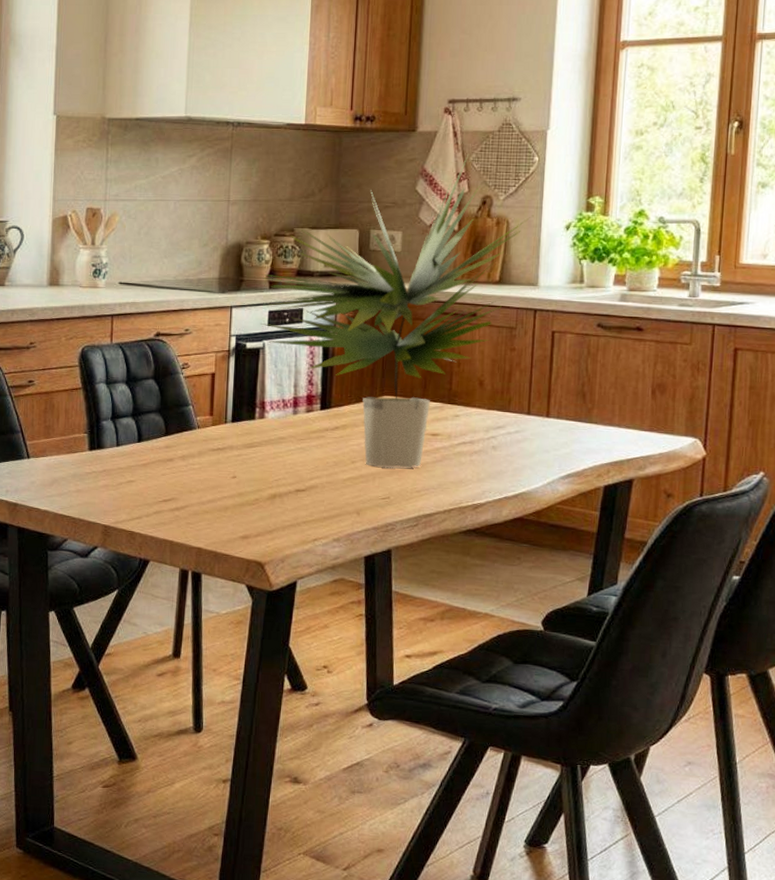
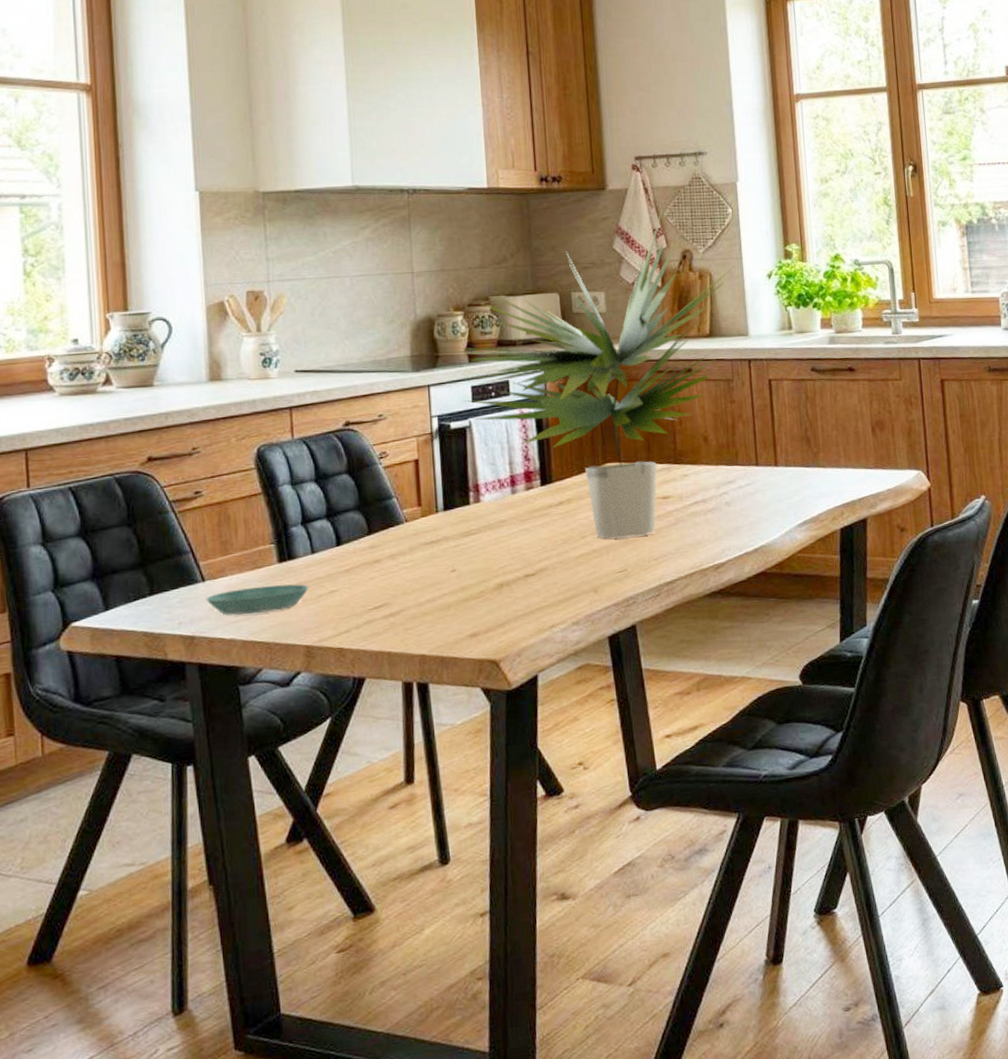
saucer: none [28,468,112,492] -> present [205,584,309,615]

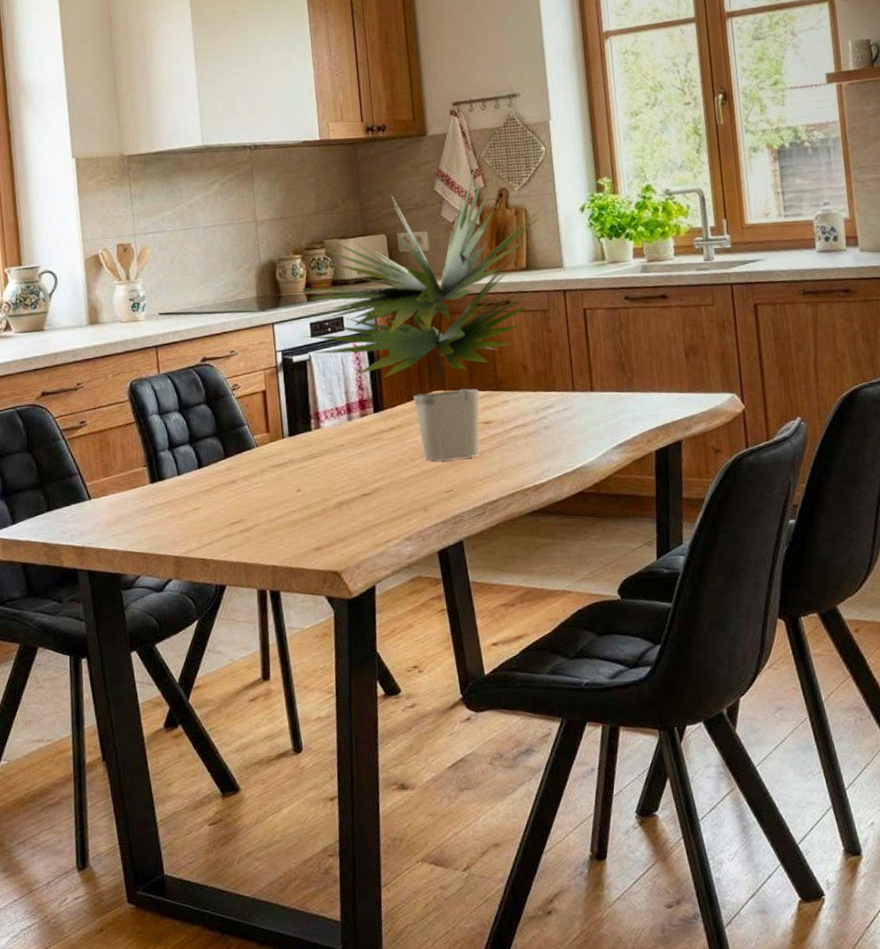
saucer: present [205,584,309,615] -> none [92,502,177,529]

